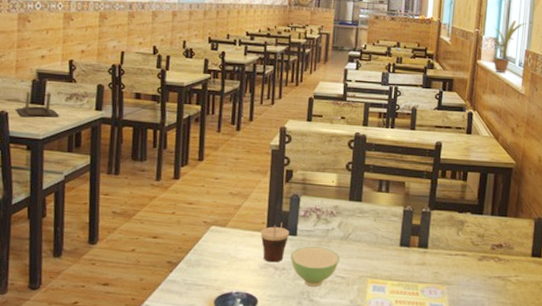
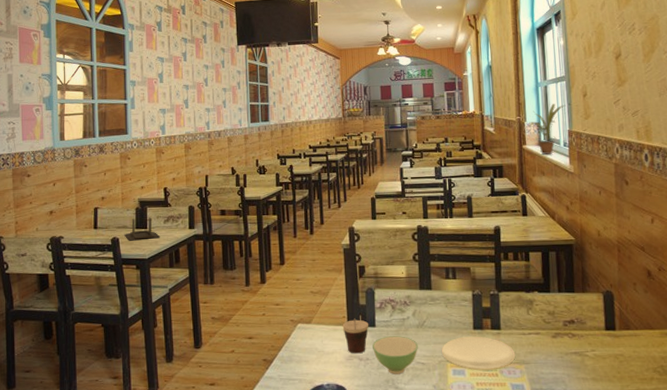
plate: none [363,253,439,289] -> present [441,336,516,371]

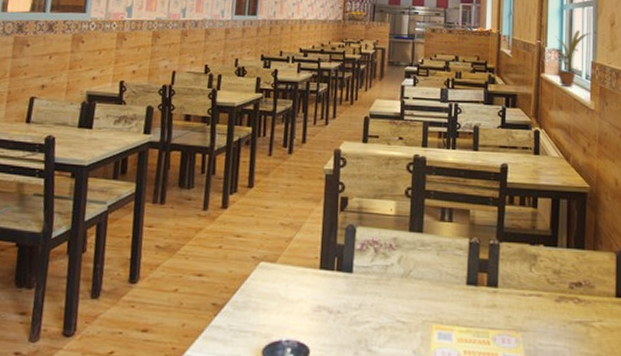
napkin holder: present [124,217,161,241] -> none [62,114,107,142]
cup: present [342,317,369,354] -> none [313,259,345,305]
bowl: present [372,336,418,374] -> none [345,286,400,334]
plate: present [441,336,516,371] -> none [426,293,512,337]

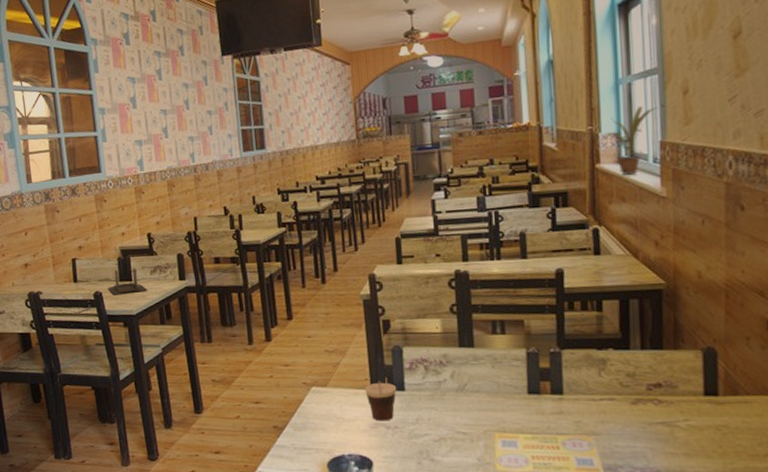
napkin holder: none [62,114,107,142] -> present [107,267,148,295]
cup: none [313,259,345,305] -> present [364,380,397,421]

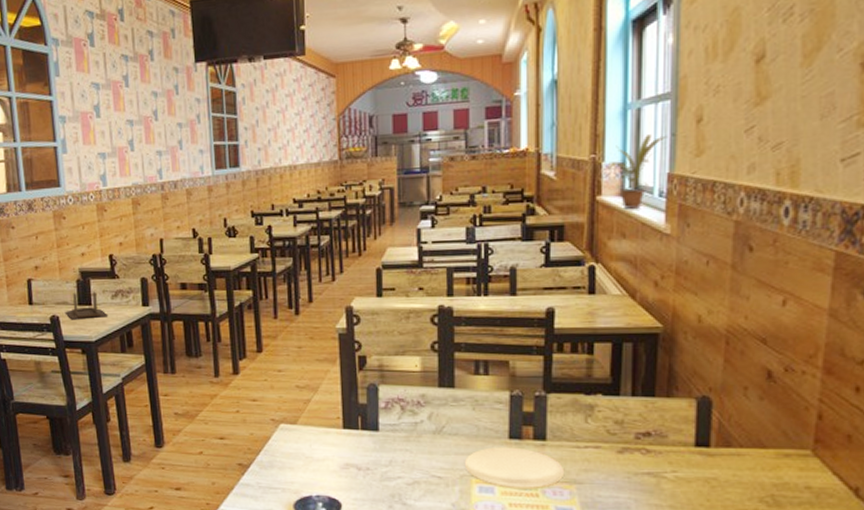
cup: present [364,380,397,421] -> none [336,418,371,462]
plate: none [487,402,583,443] -> present [464,447,565,490]

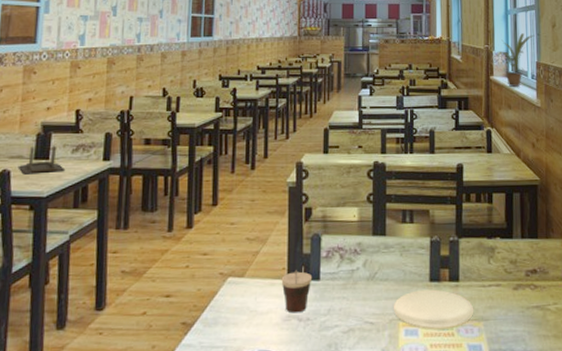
cup: none [336,418,371,462] -> present [281,269,313,314]

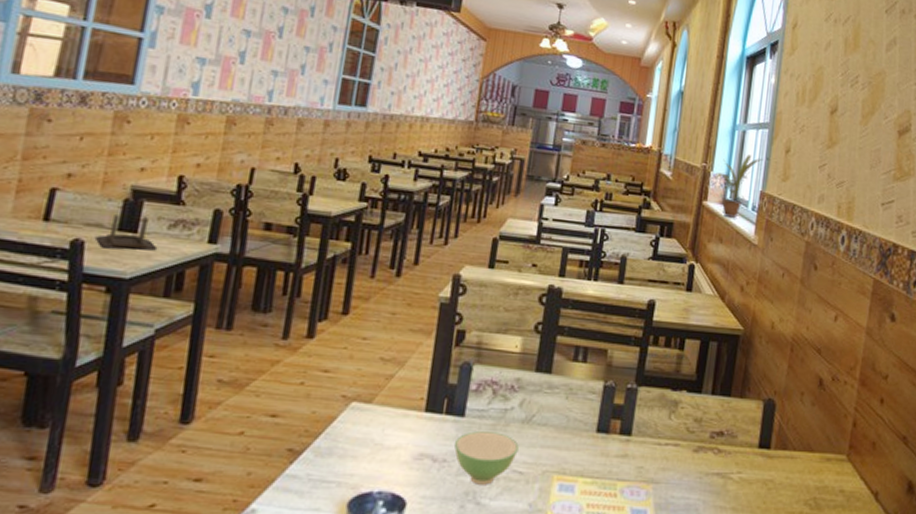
cup: present [281,269,313,314] -> none [417,400,456,452]
bowl: none [314,290,367,337] -> present [453,431,519,485]
plate: present [393,289,474,330] -> none [548,440,645,489]

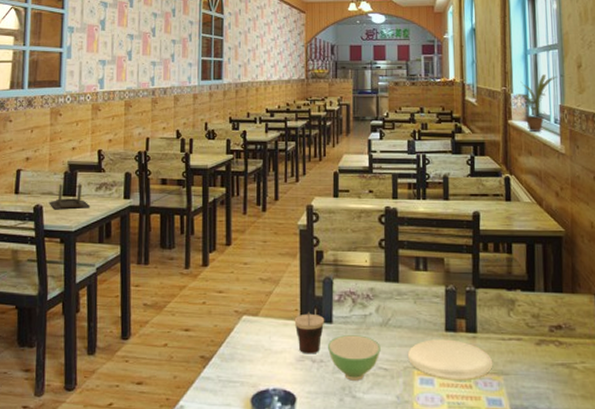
cup: none [417,400,456,452] -> present [294,311,325,354]
plate: none [548,440,645,489] -> present [407,339,493,381]

